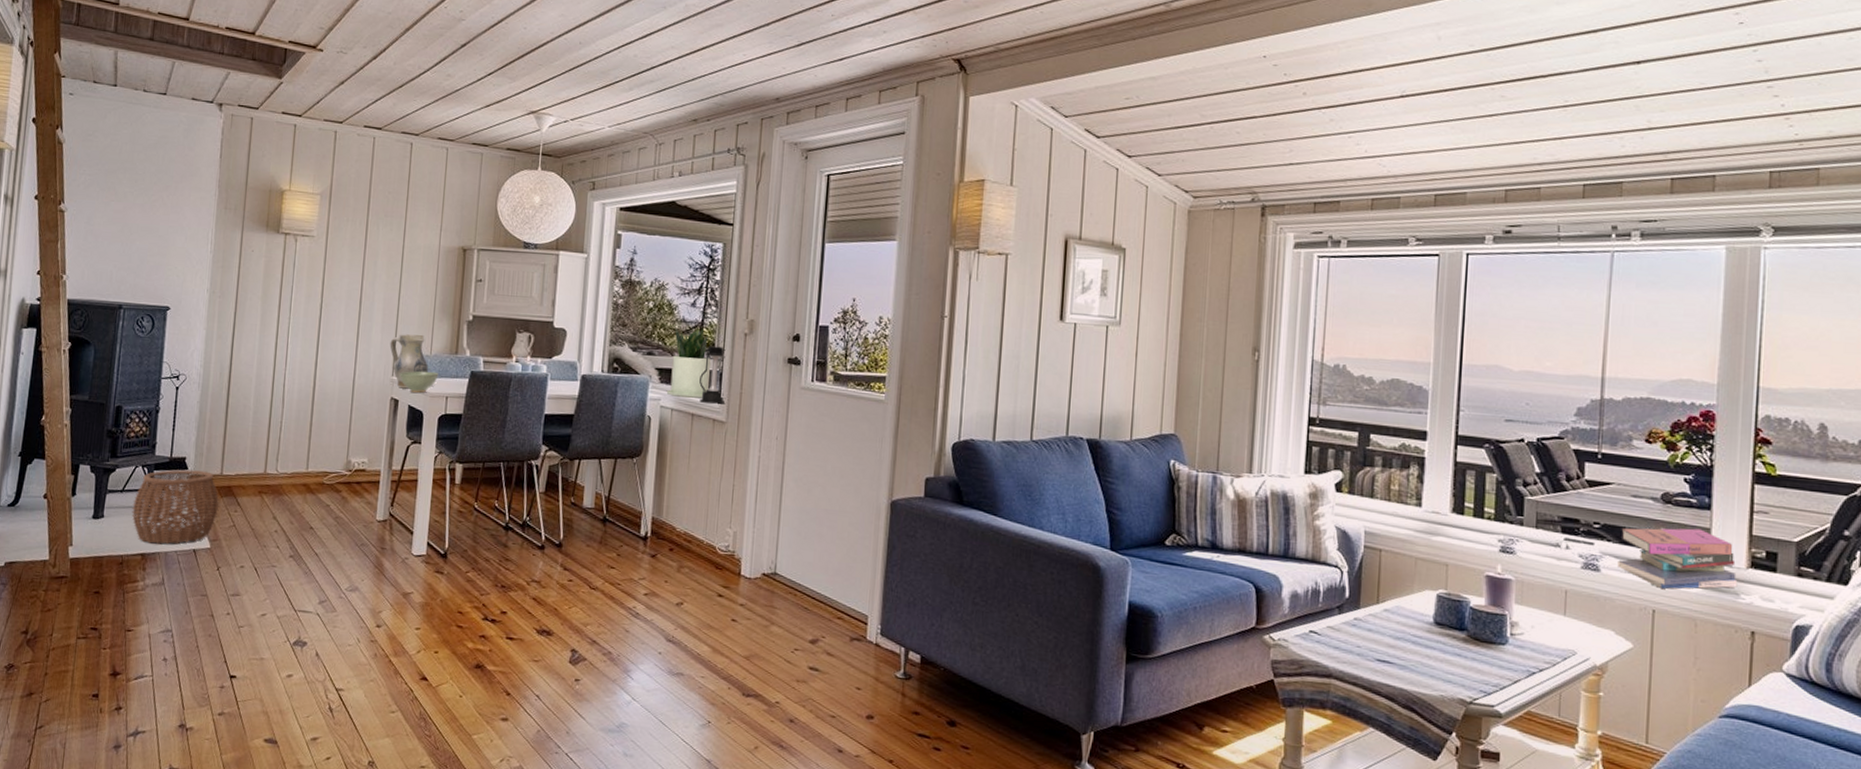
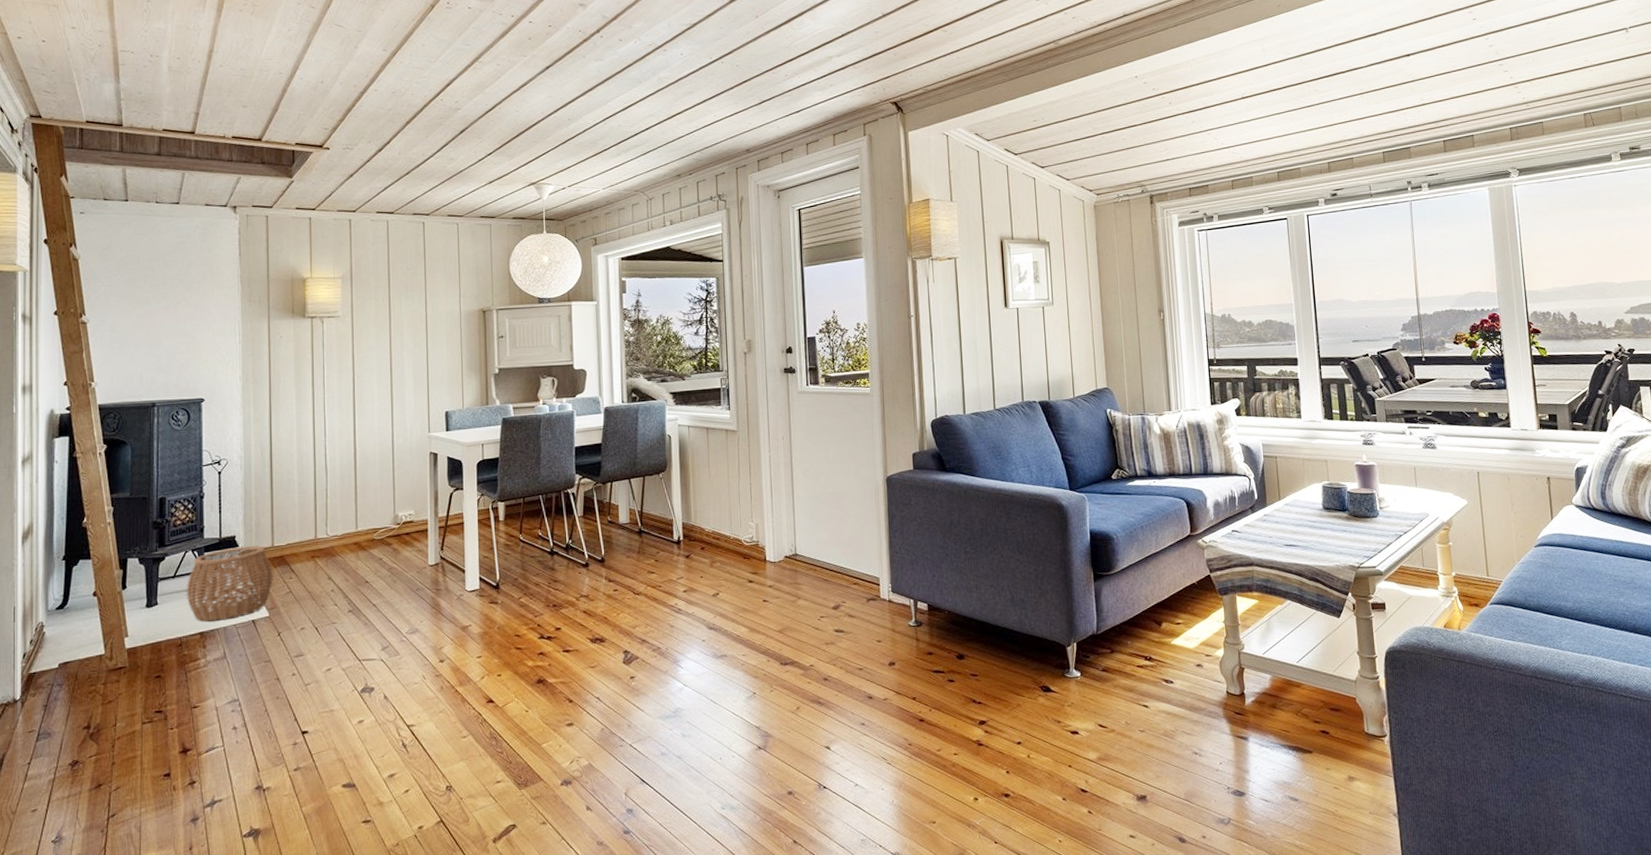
ceramic pitcher: present [389,333,429,389] -> none [423,391,463,443]
bowl: present [399,371,439,394] -> none [436,423,473,446]
planter: present [666,327,711,399] -> none [681,352,720,416]
lantern: present [699,346,726,405] -> none [710,366,735,418]
books: present [1617,528,1738,589] -> none [1447,404,1533,454]

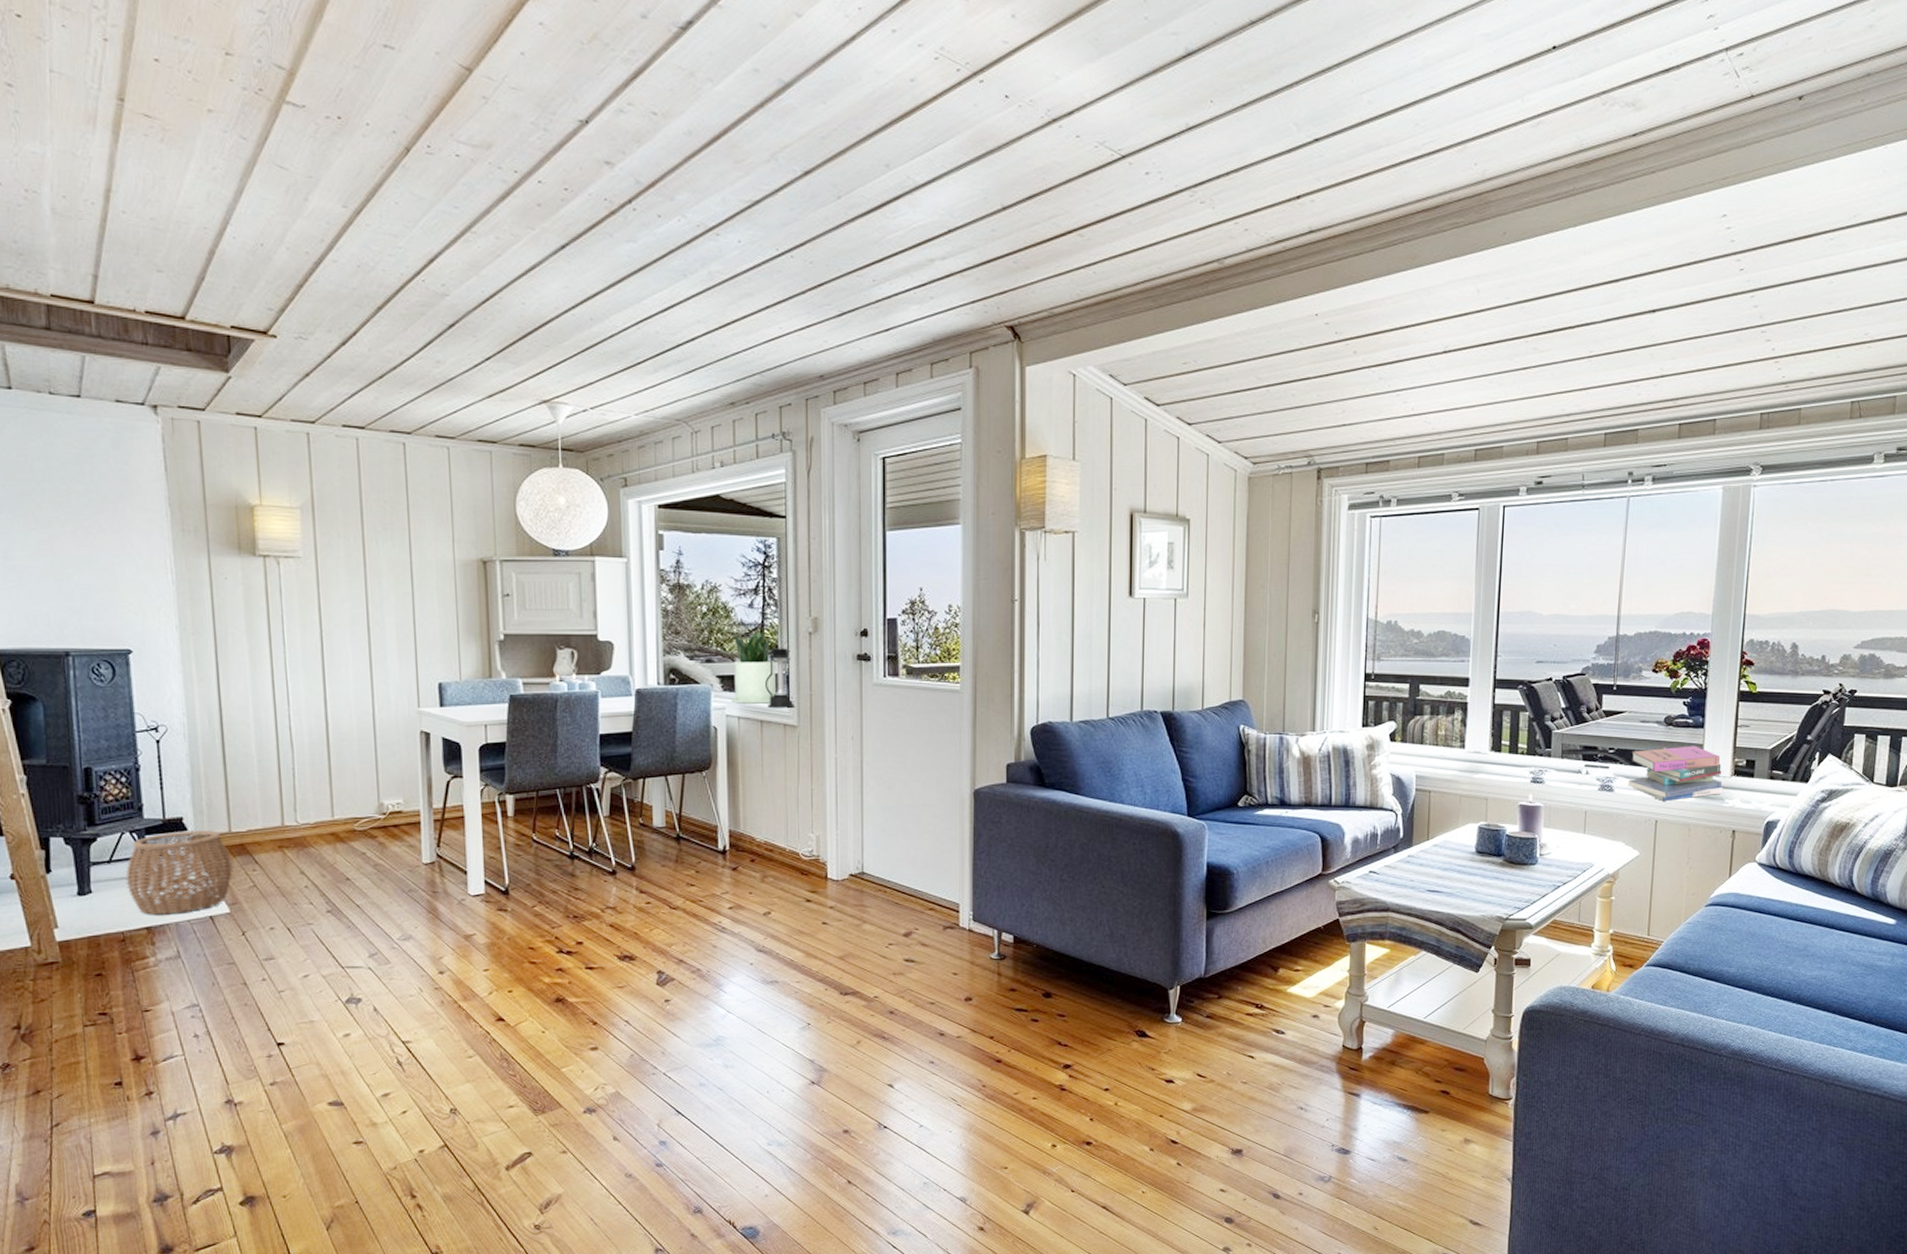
planter: none [681,352,720,416] -> present [730,630,777,705]
lantern: none [710,366,735,418] -> present [765,648,796,709]
books: none [1447,404,1533,454] -> present [1628,745,1723,801]

